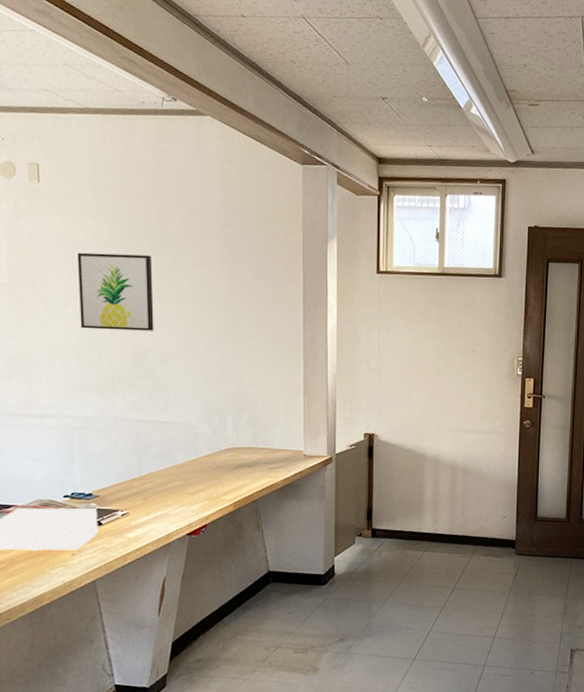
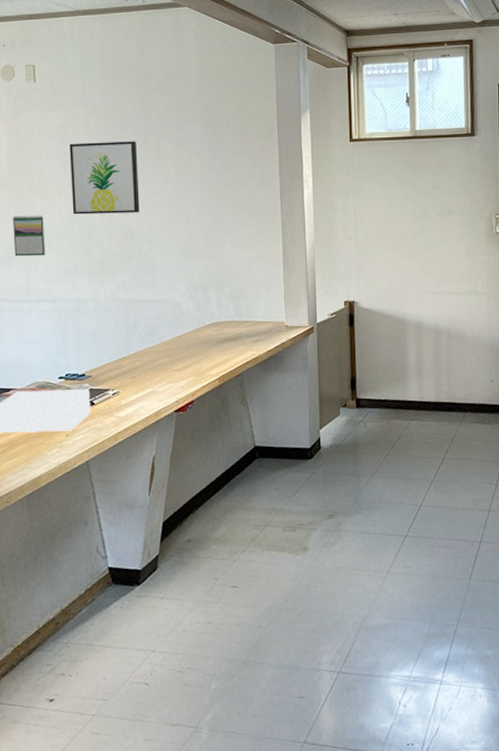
calendar: none [14,325,50,370] -> present [13,215,45,257]

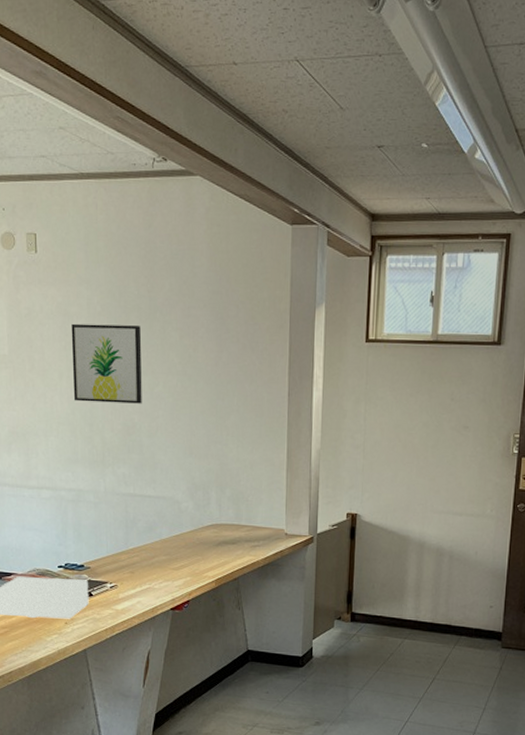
calendar: present [13,215,45,257] -> none [14,398,46,442]

